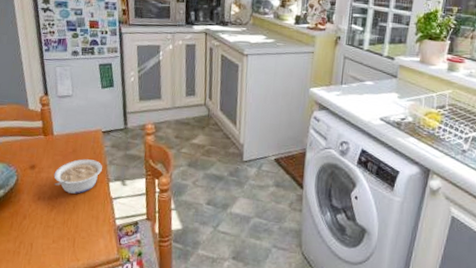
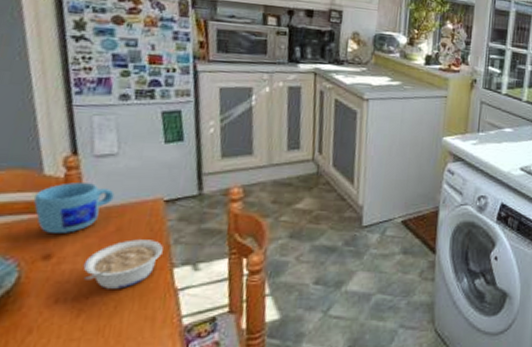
mug: none [23,115,71,151] -> present [33,182,115,233]

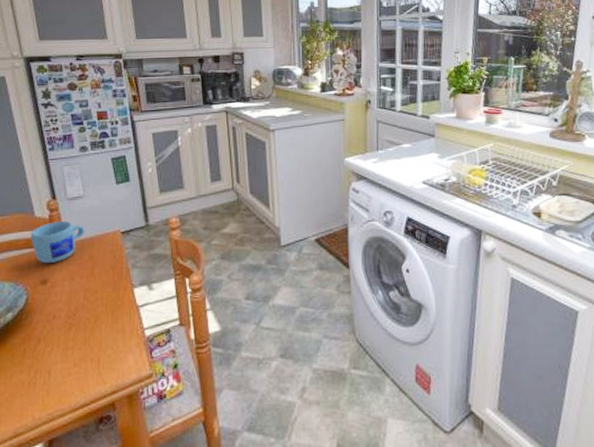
legume: present [83,239,163,289] -> none [69,265,124,307]

